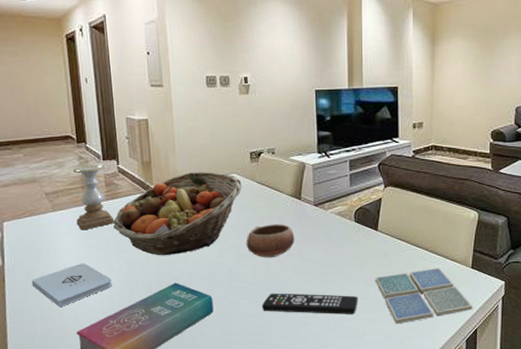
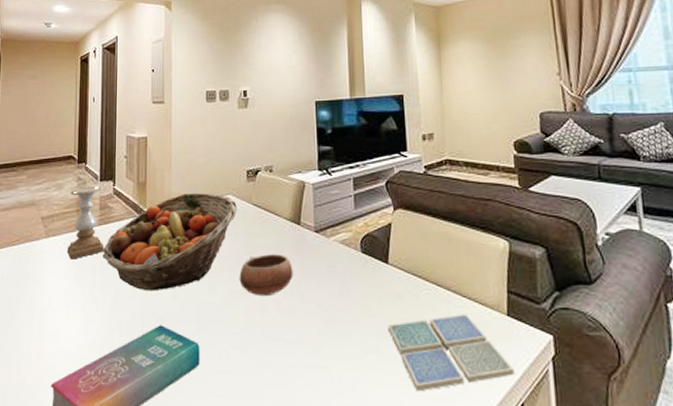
notepad: present [31,263,112,308] -> none [14,298,94,352]
remote control: present [261,293,358,314] -> none [254,342,369,375]

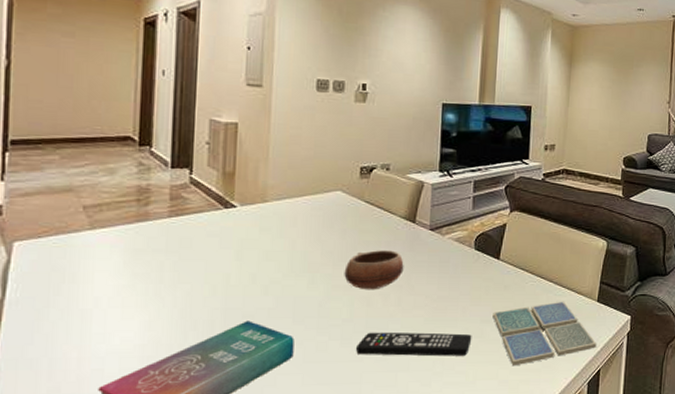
candle holder: present [67,186,104,260] -> none [122,173,176,254]
fruit basket: present [103,193,238,292] -> none [174,187,348,287]
remote control: none [254,342,369,375] -> present [355,332,472,356]

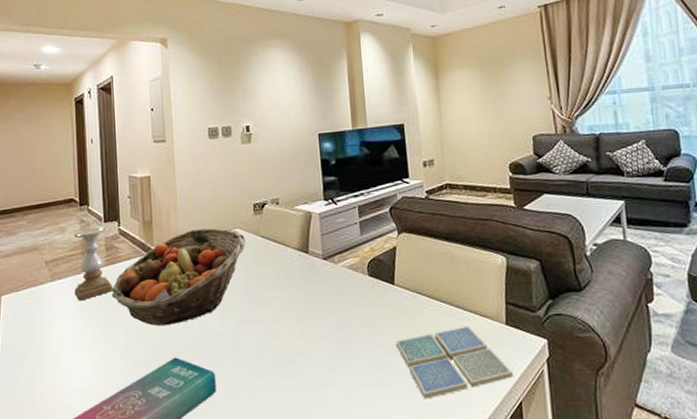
candle holder: none [122,173,176,254] -> present [73,228,113,301]
fruit basket: none [174,187,348,287] -> present [112,228,247,326]
bowl: present [344,250,404,290] -> none [251,282,304,324]
remote control: present [355,332,472,356] -> none [269,364,379,389]

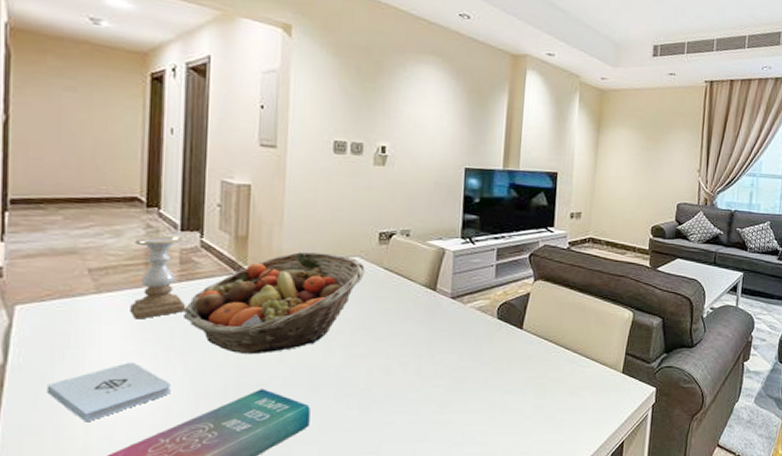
notepad: none [24,338,108,393] -> present [46,362,171,423]
drink coaster: present [396,325,514,400] -> none [515,372,621,438]

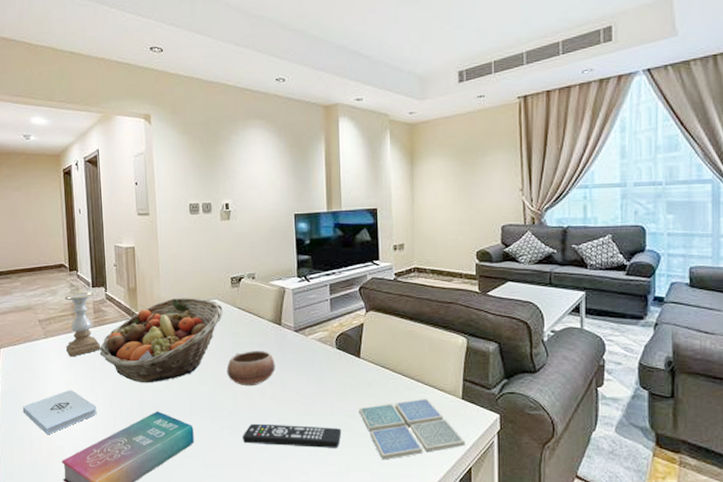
bowl: none [362,318,424,359] -> present [226,351,275,387]
remote control: none [373,401,494,427] -> present [242,423,342,448]
drink coaster: none [515,372,621,438] -> present [359,398,466,460]

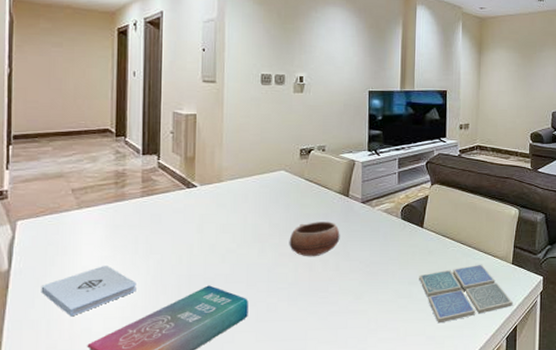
candle holder: present [64,292,101,357] -> none [104,160,148,230]
fruit basket: present [100,298,224,383] -> none [146,168,290,257]
remote control: present [242,423,342,448] -> none [300,293,401,315]

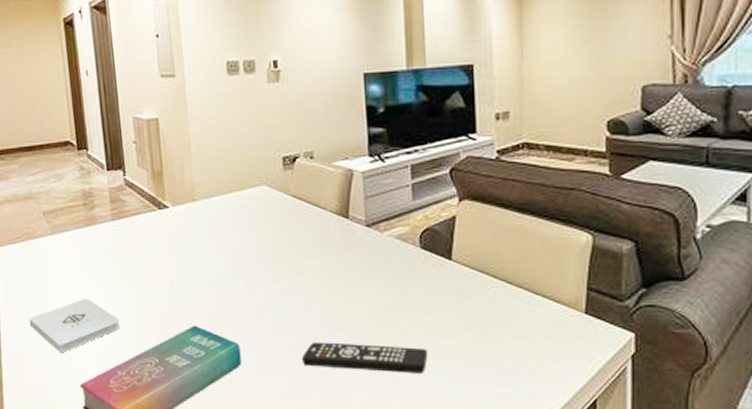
bowl: present [289,222,340,257] -> none [280,251,342,296]
remote control: none [300,293,401,315] -> present [301,341,428,373]
drink coaster: present [419,264,513,324] -> none [450,311,589,389]

